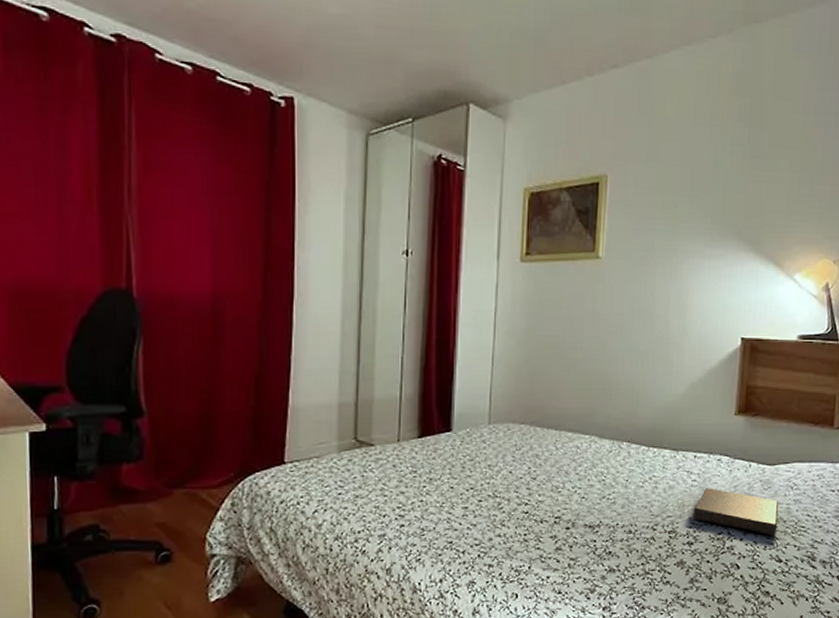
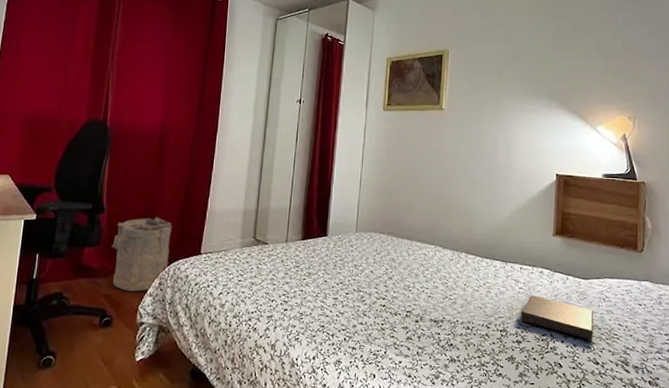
laundry hamper: none [160,418,242,517] -> present [111,217,172,292]

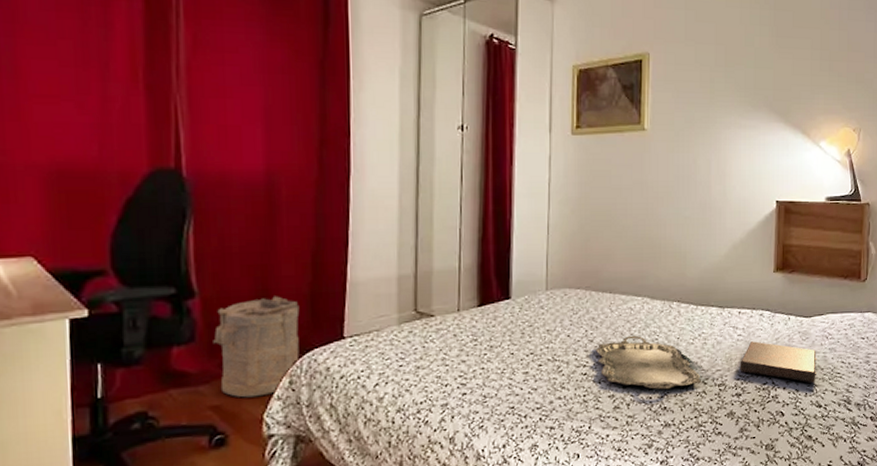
serving tray: none [394,277,484,328] -> present [596,335,701,390]

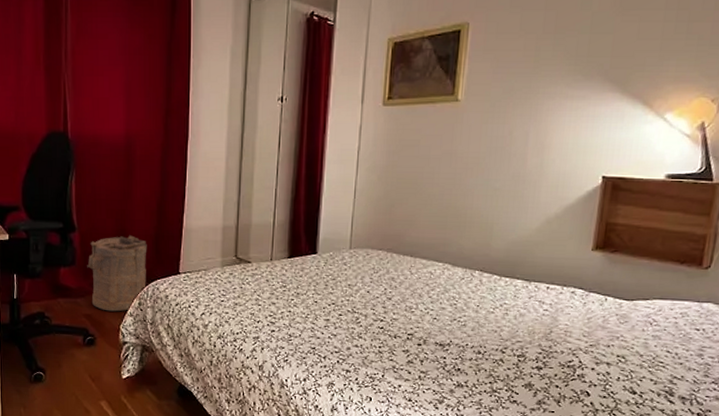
serving tray: present [596,335,701,390] -> none [394,298,499,353]
book: present [739,341,818,383] -> none [542,318,637,368]

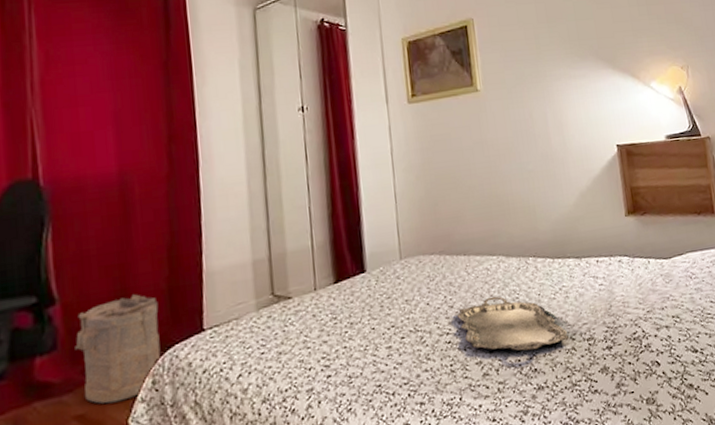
serving tray: none [394,298,499,353] -> present [457,296,569,352]

